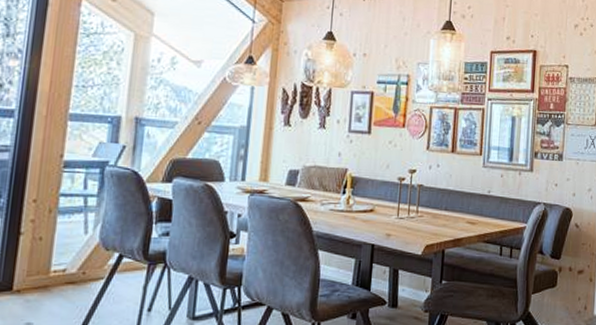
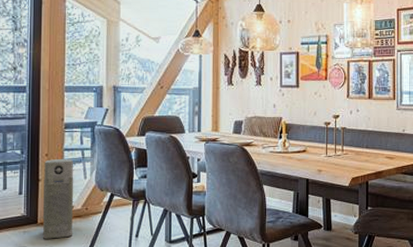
air purifier: none [18,207,71,312] -> present [42,159,74,239]

